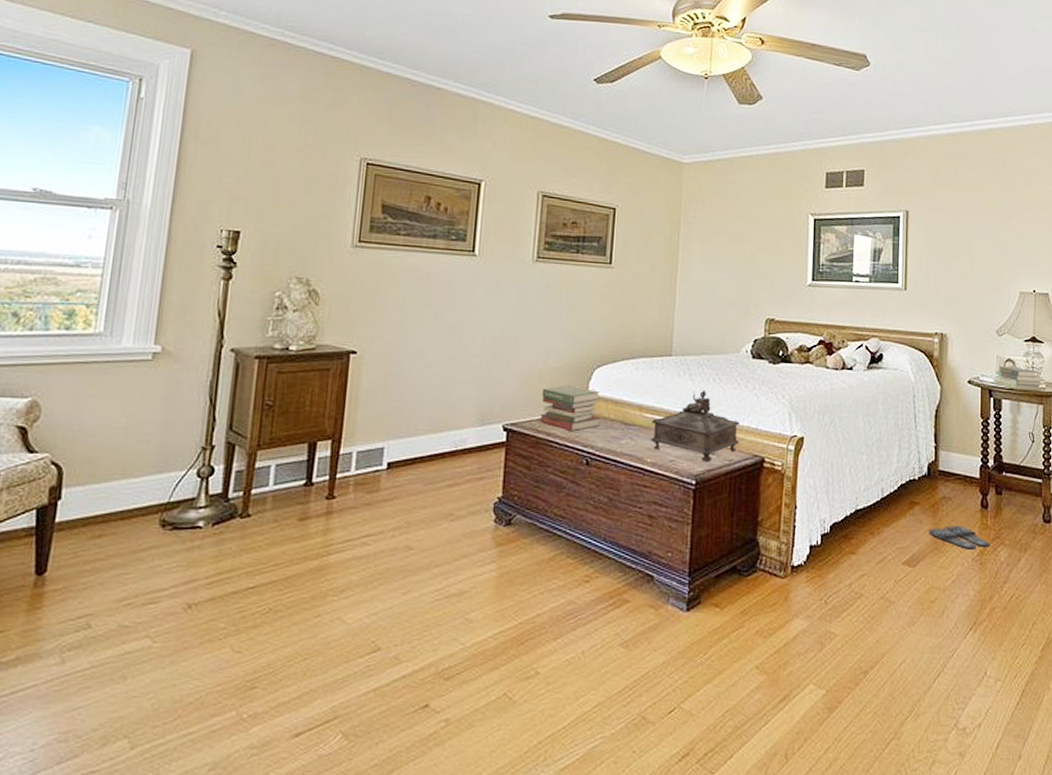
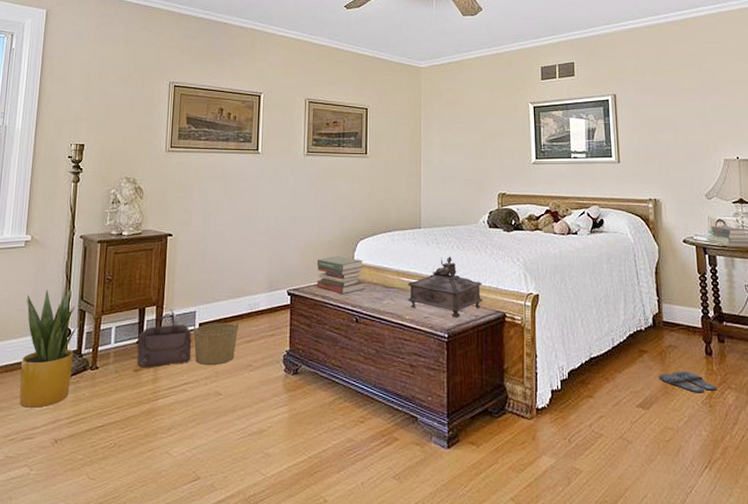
planter: none [139,412,229,565] -> present [19,286,82,408]
handbag: none [303,442,378,516] -> present [136,307,192,368]
basket: none [379,461,439,513] -> present [193,322,239,365]

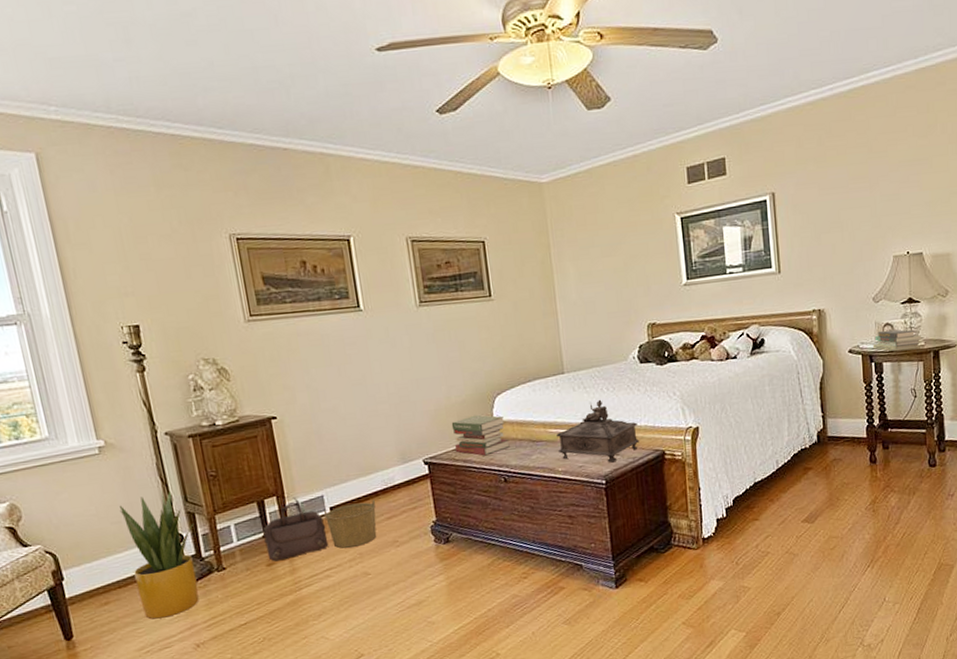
slippers: present [658,371,718,393] -> none [823,481,881,501]

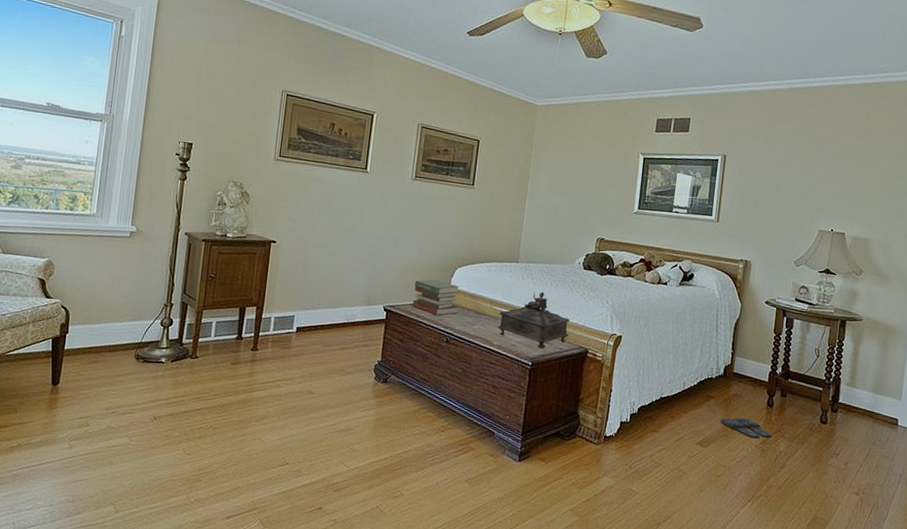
planter: present [119,490,199,619] -> none [121,278,183,387]
handbag: present [263,496,329,562] -> none [235,309,289,363]
basket: present [323,499,377,549] -> none [290,328,335,367]
slippers: none [823,481,881,501] -> present [720,418,772,439]
books: present [872,329,921,352] -> none [787,291,832,314]

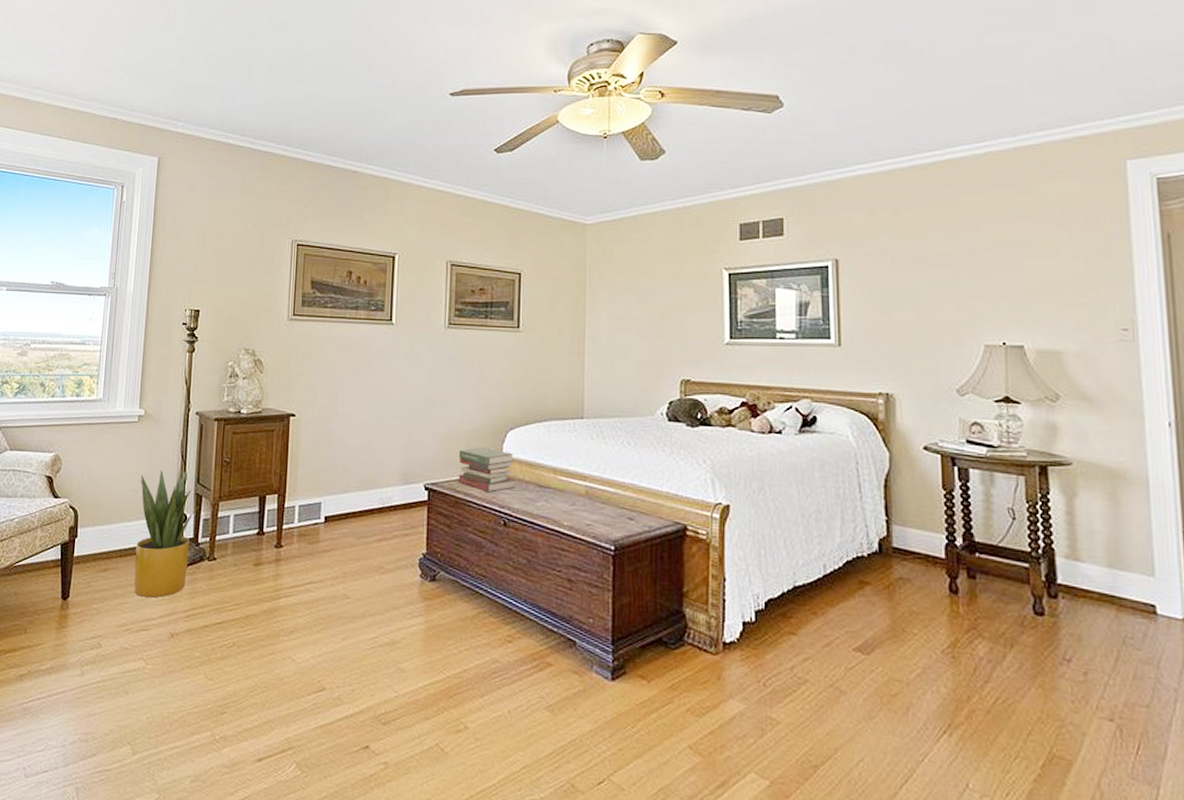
planter: none [121,278,183,387] -> present [134,467,198,598]
decorative box: present [498,291,570,349] -> none [565,453,658,528]
slippers: present [720,418,772,439] -> none [884,611,964,640]

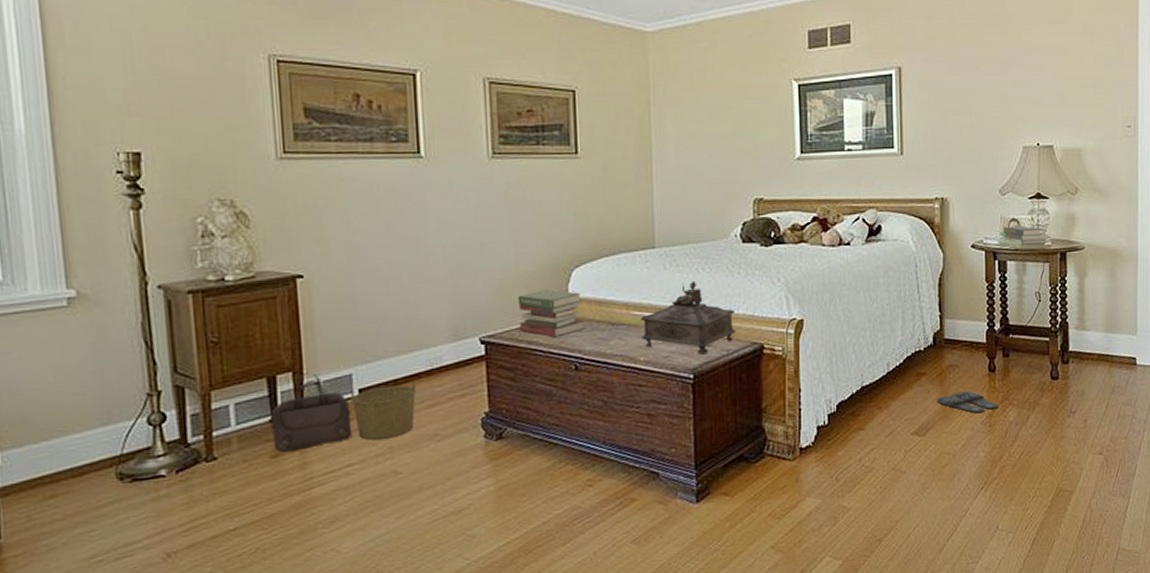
planter: present [134,467,198,598] -> none [85,356,180,519]
handbag: none [256,496,317,563] -> present [270,372,353,453]
basket: none [318,517,369,564] -> present [350,382,416,440]
decorative box: none [565,453,658,528] -> present [639,280,735,355]
slippers: none [884,611,964,640] -> present [936,391,999,414]
books: none [955,430,1022,459] -> present [997,225,1048,250]

